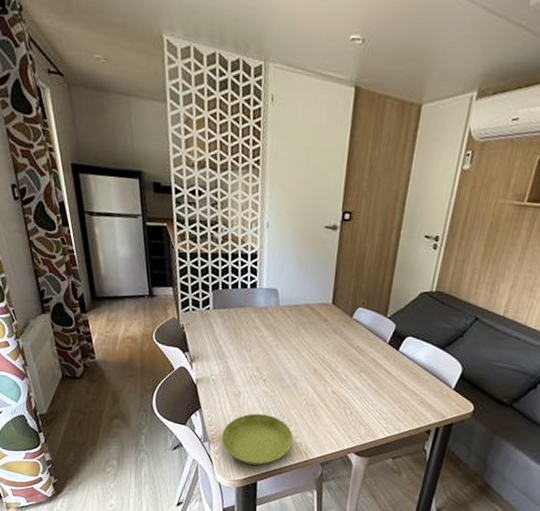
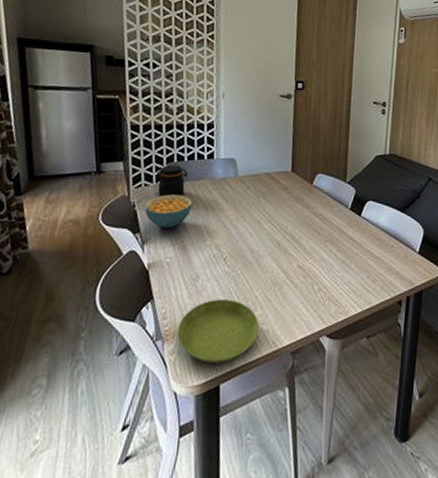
cereal bowl: none [192,319,236,350] -> present [144,194,192,229]
jar: none [202,292,233,322] -> present [155,164,189,198]

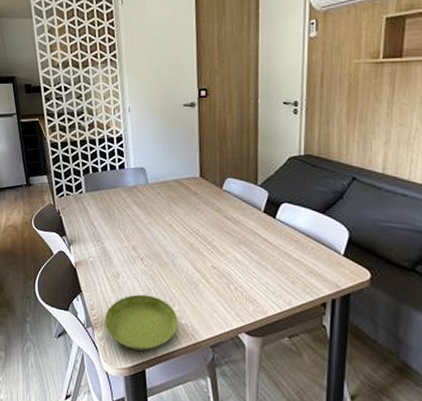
cereal bowl: present [144,194,192,229] -> none [68,202,108,232]
jar: present [155,164,189,198] -> none [75,175,104,205]

